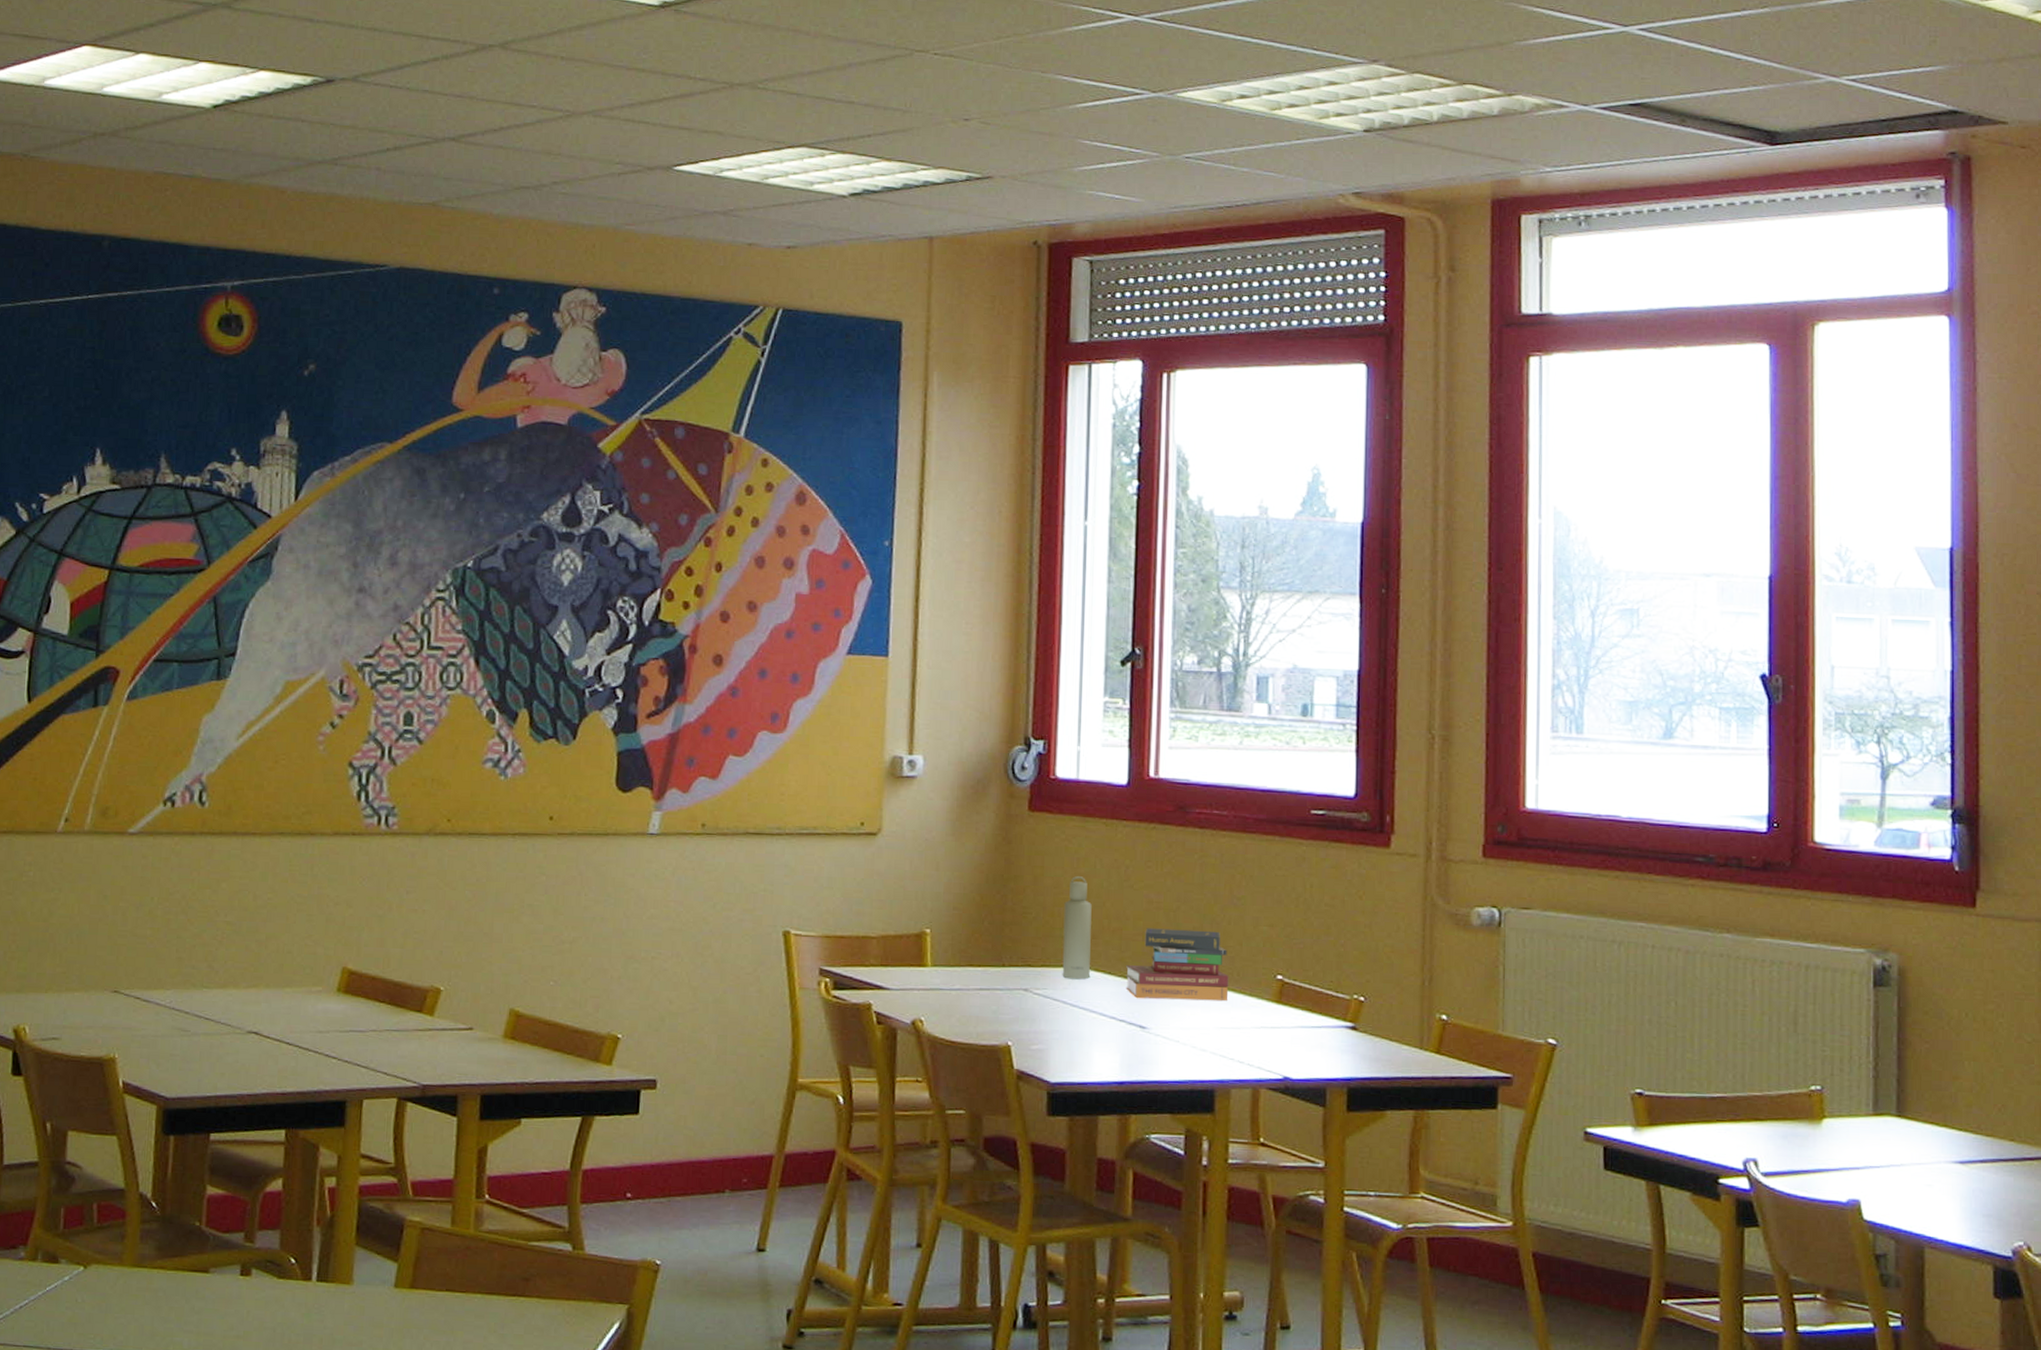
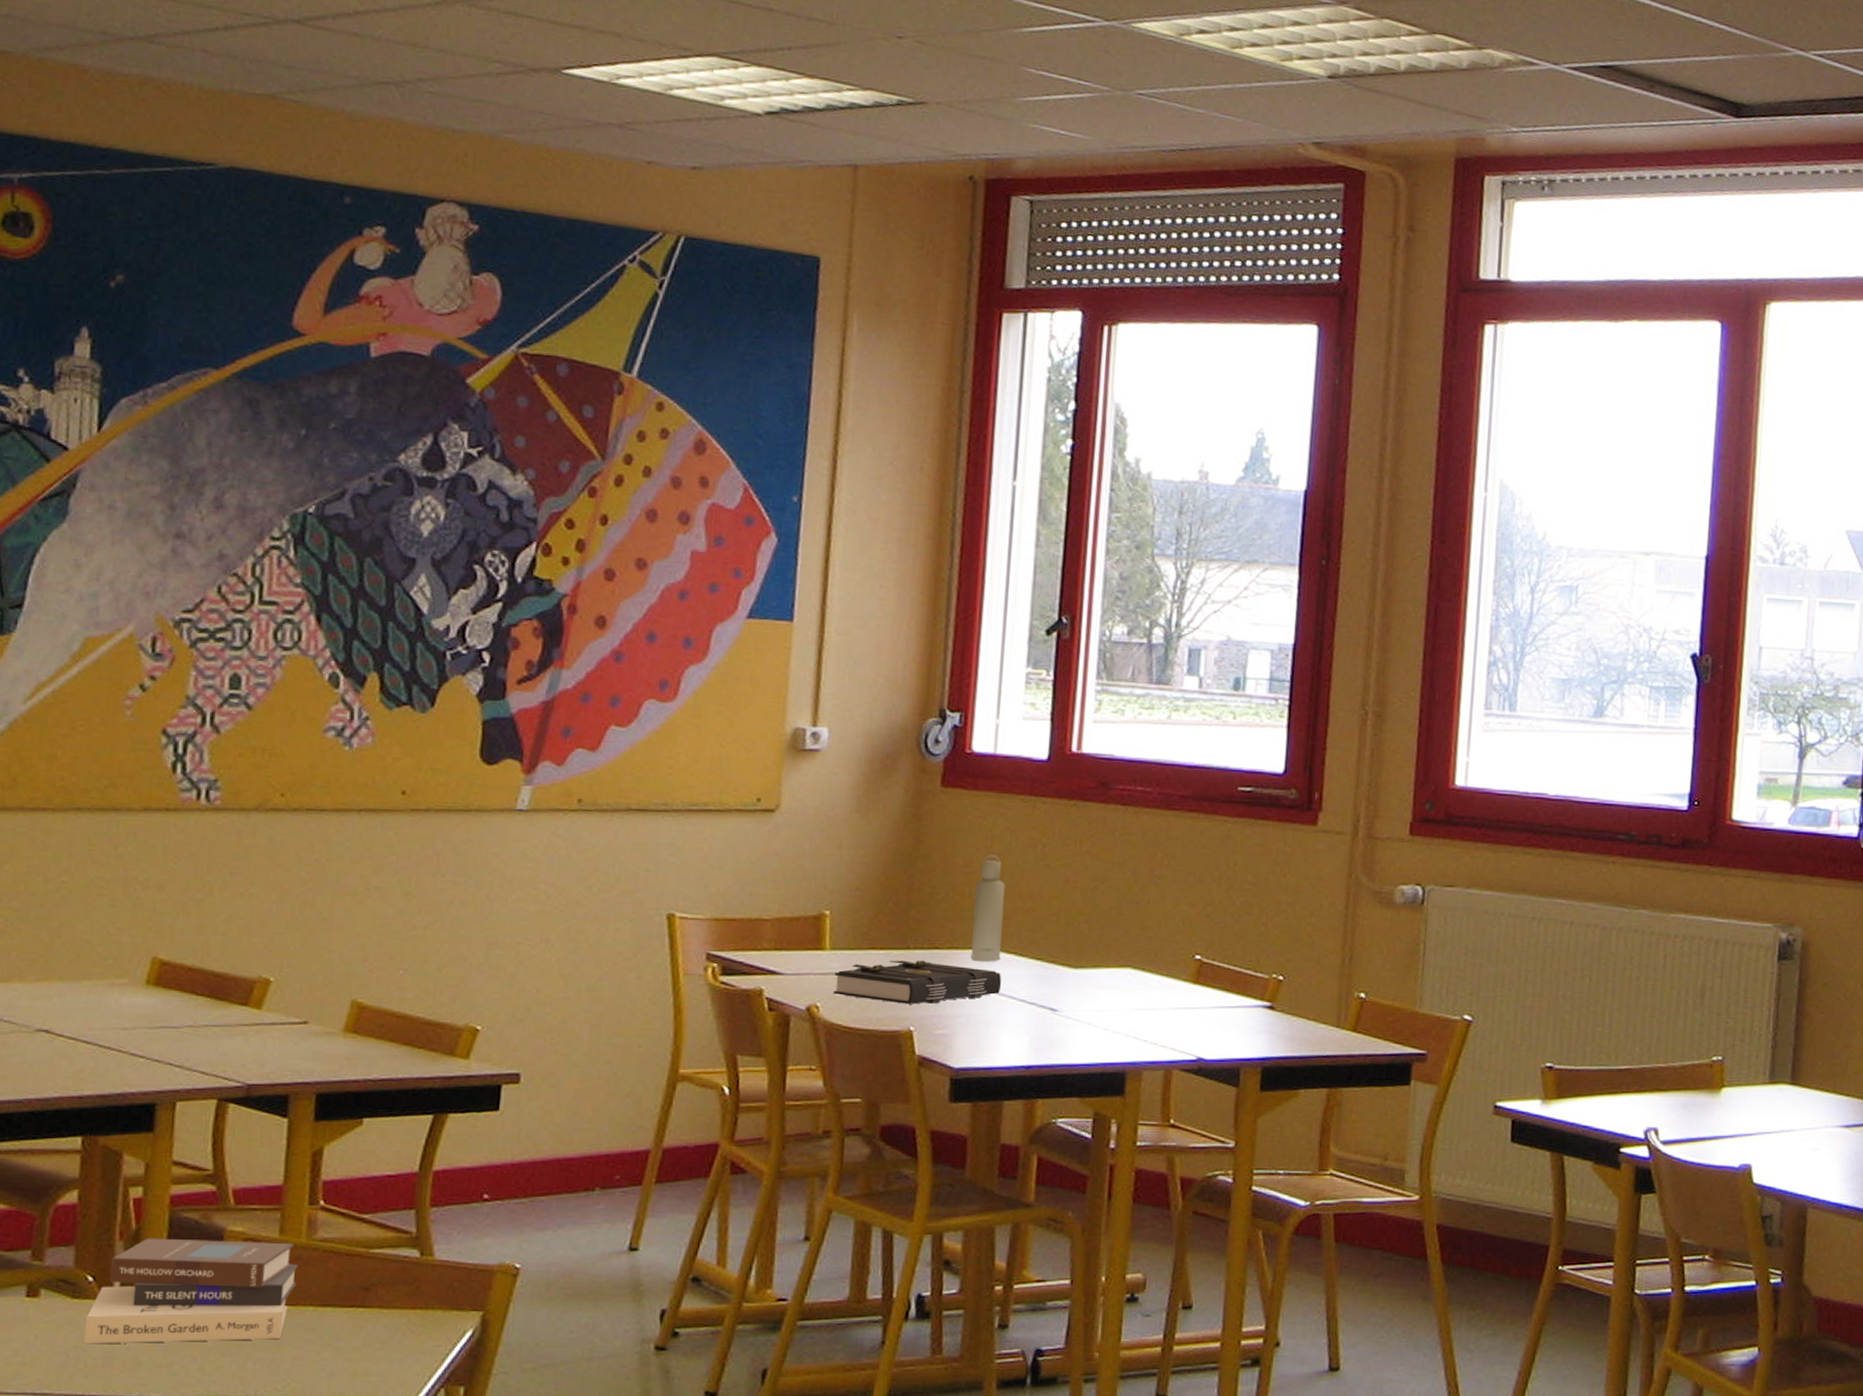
books: none [288,1224,467,1324] -> present [83,1238,298,1344]
spell book: none [935,977,1093,1020] -> present [833,960,1002,1004]
books: present [1126,928,1229,1002] -> none [1037,908,1146,983]

